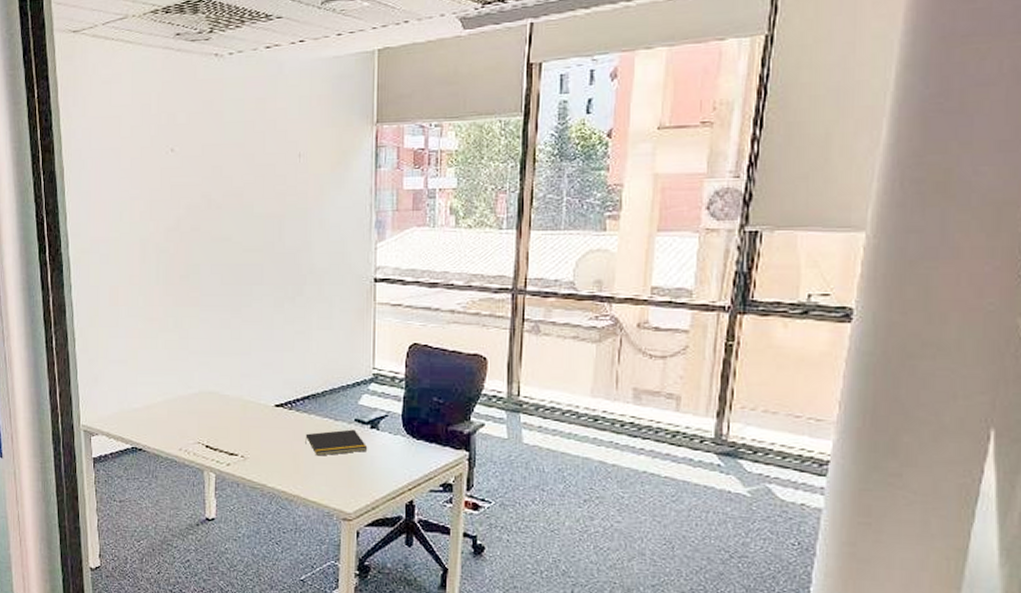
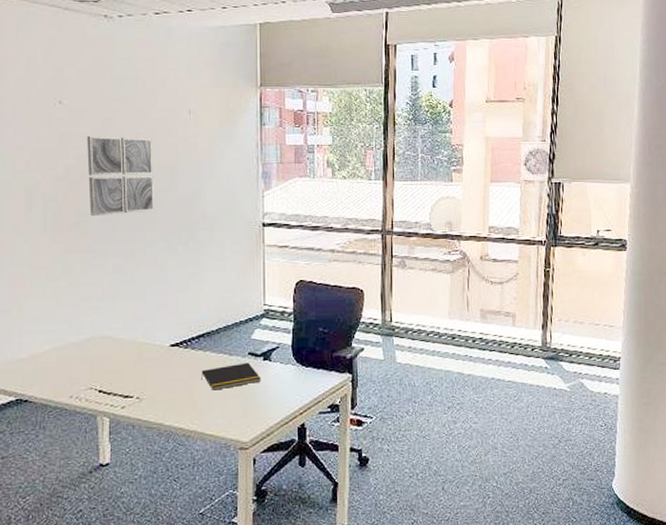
wall art: none [197,184,262,268] -> present [87,136,155,216]

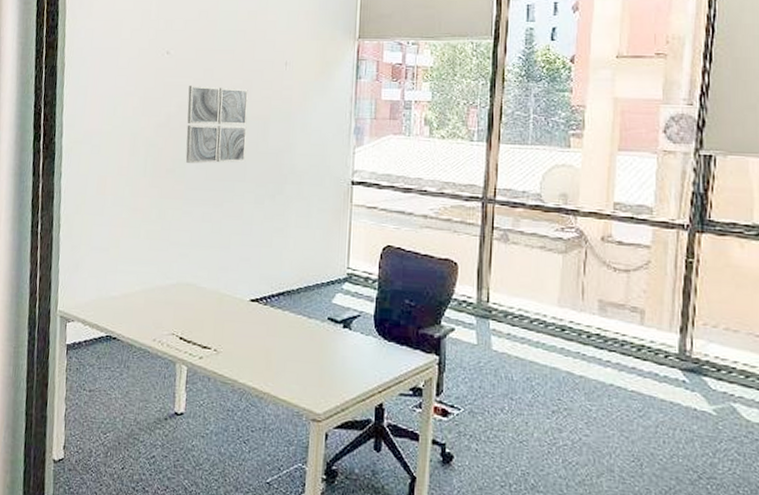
notepad: present [201,362,261,390] -> none [278,327,340,354]

